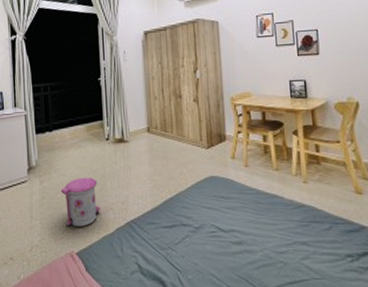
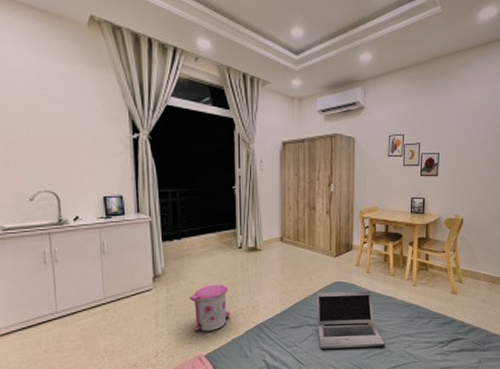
laptop: none [189,187,275,257] -> present [316,290,385,349]

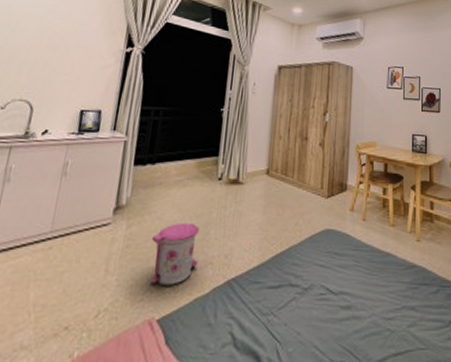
laptop: present [316,290,385,349] -> none [300,241,383,323]

